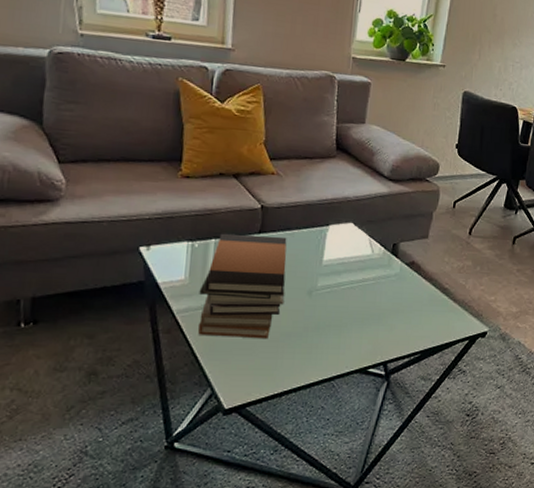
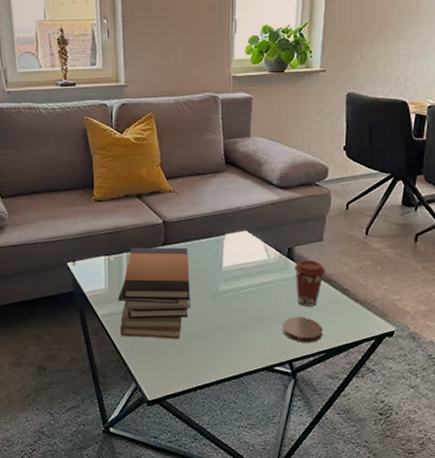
coaster: none [379,316,420,343] -> present [282,317,323,343]
coffee cup: none [397,256,428,306] -> present [294,259,326,307]

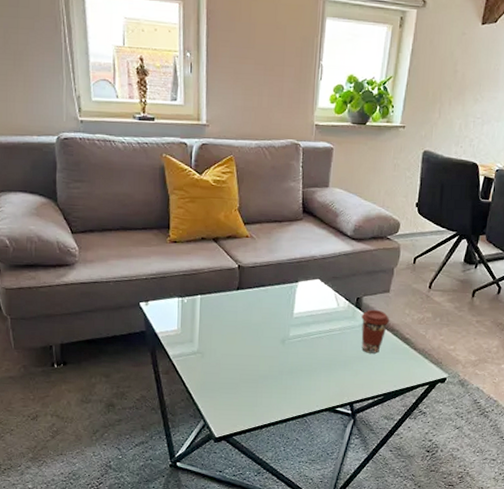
book stack: present [118,247,191,340] -> none [190,290,262,381]
coaster: present [282,317,323,343] -> none [345,362,383,387]

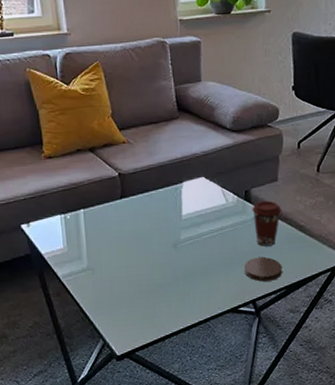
coaster: none [345,362,383,387] -> present [243,256,283,282]

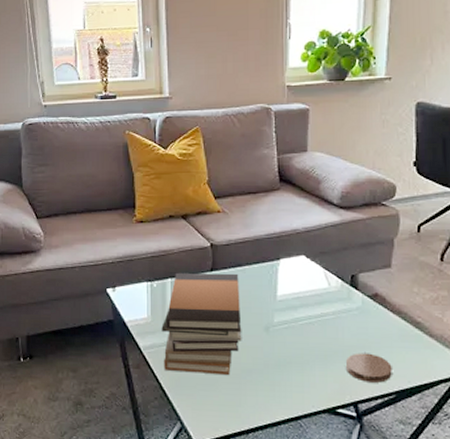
book stack: none [78,198,154,295] -> present [161,272,242,376]
coffee cup: present [252,200,282,247] -> none [359,288,395,342]

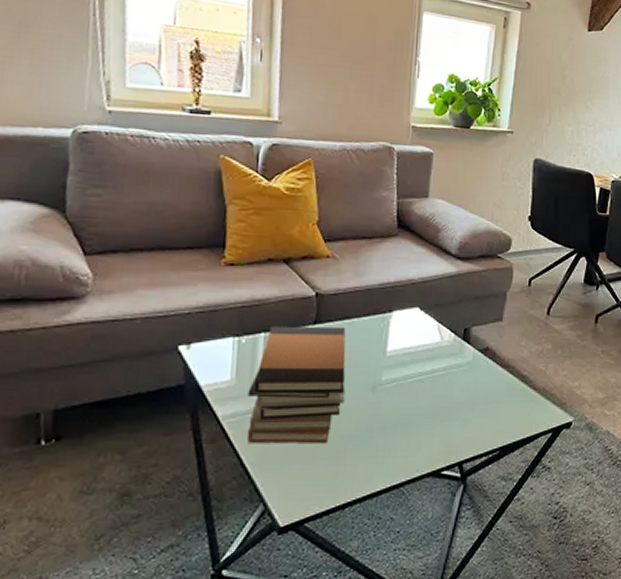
coaster: present [345,353,392,383] -> none [452,409,498,440]

